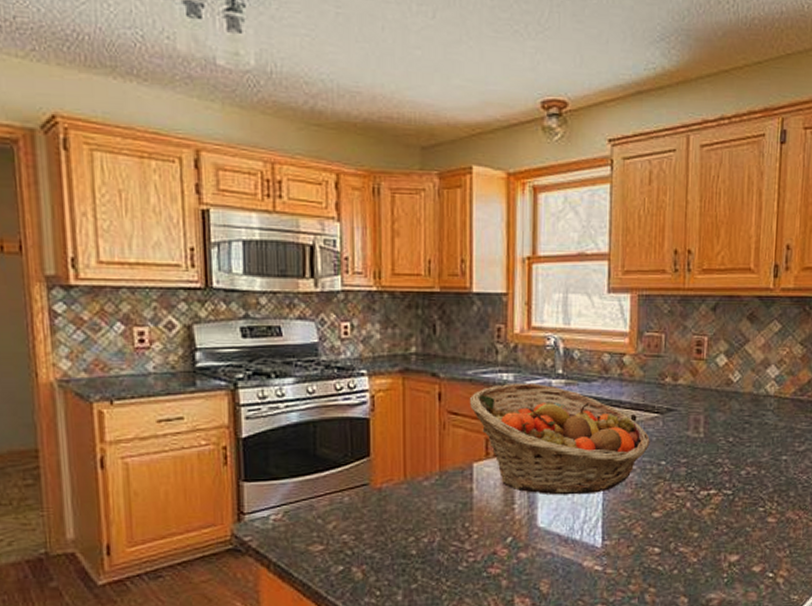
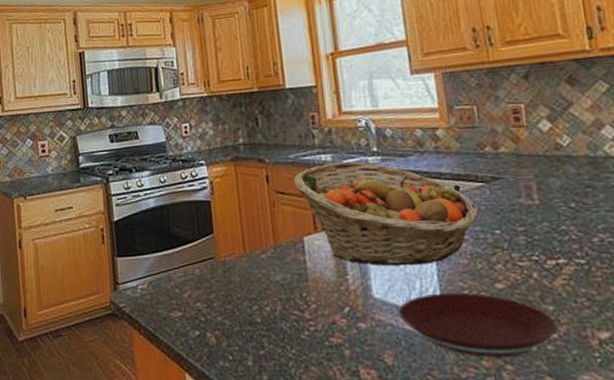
plate: none [561,521,698,581] -> present [399,292,558,357]

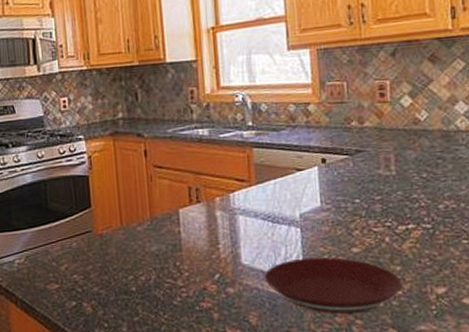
fruit basket: present [293,161,479,266] -> none [171,135,342,235]

